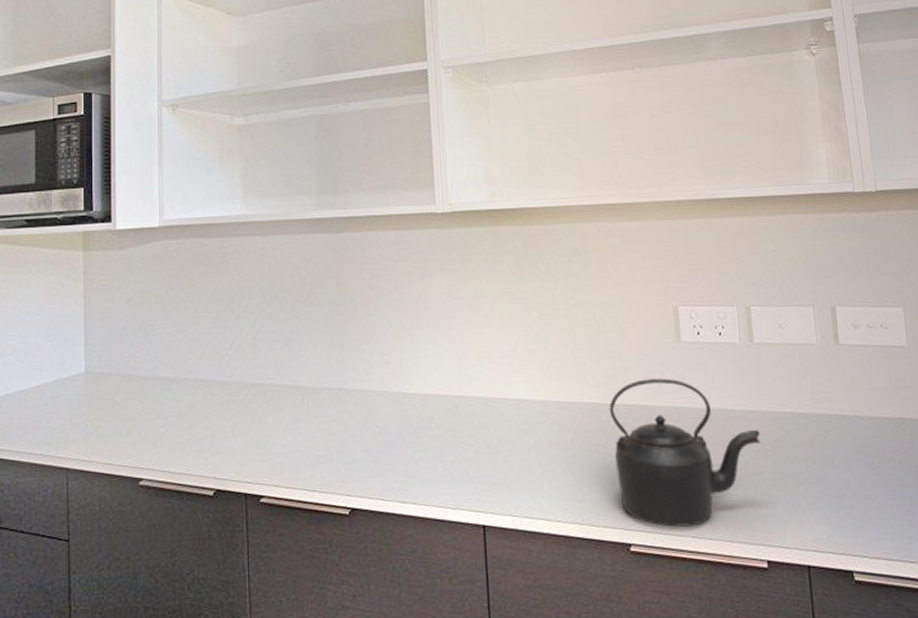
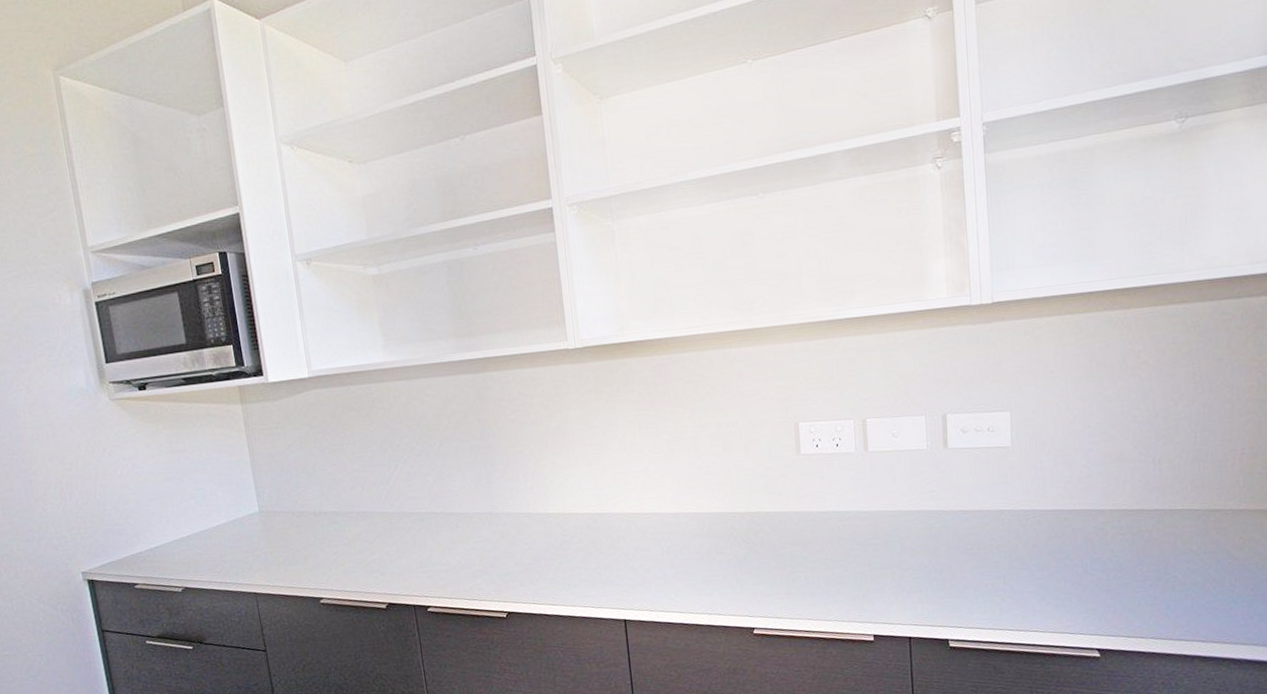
kettle: present [609,378,761,527] -> none [734,487,872,613]

